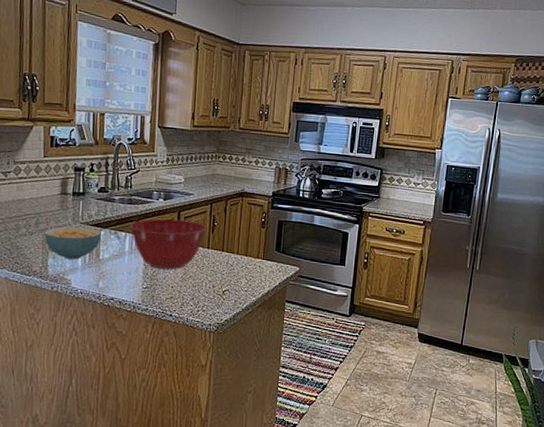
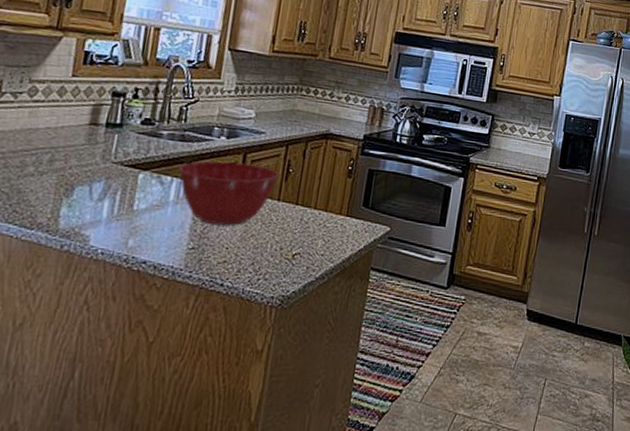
cereal bowl: present [44,226,101,260] -> none [59,166,139,210]

